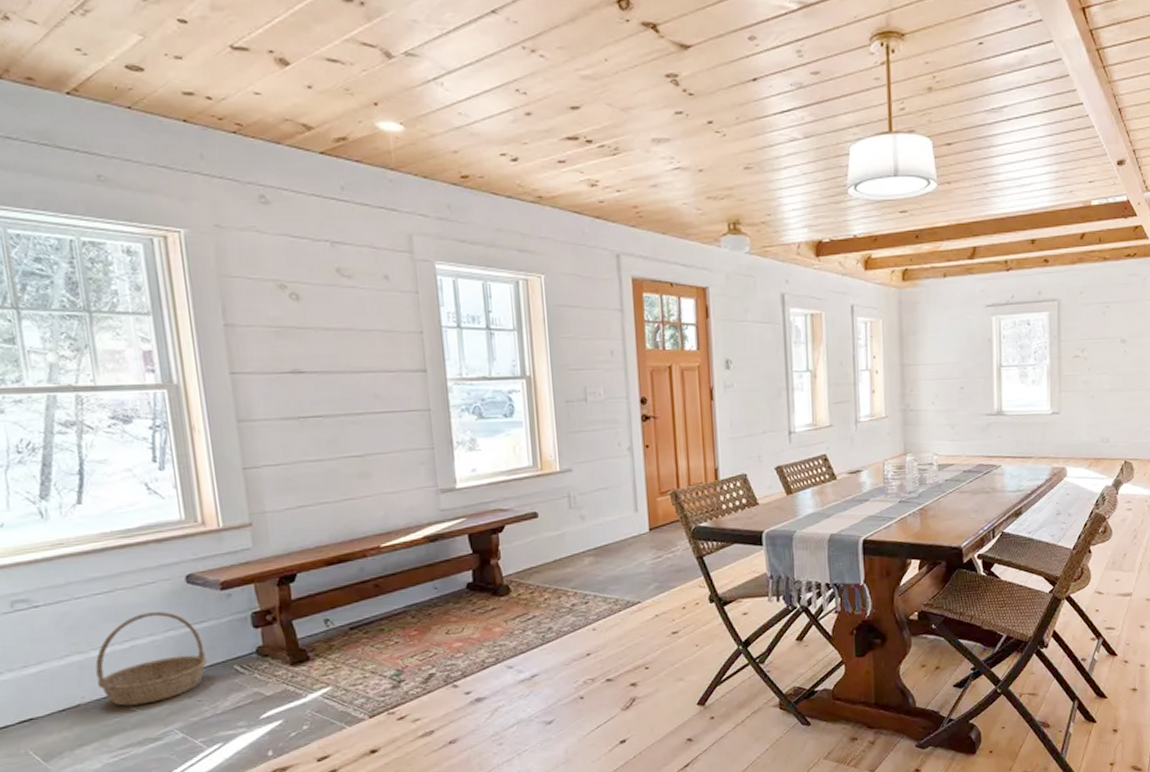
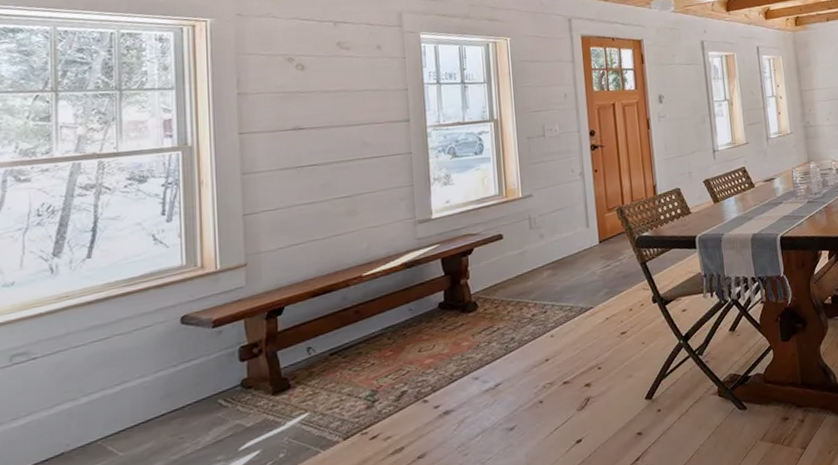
basket: present [95,612,208,706] -> none [84,353,193,451]

